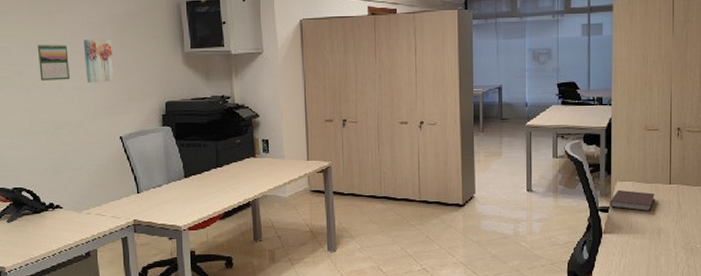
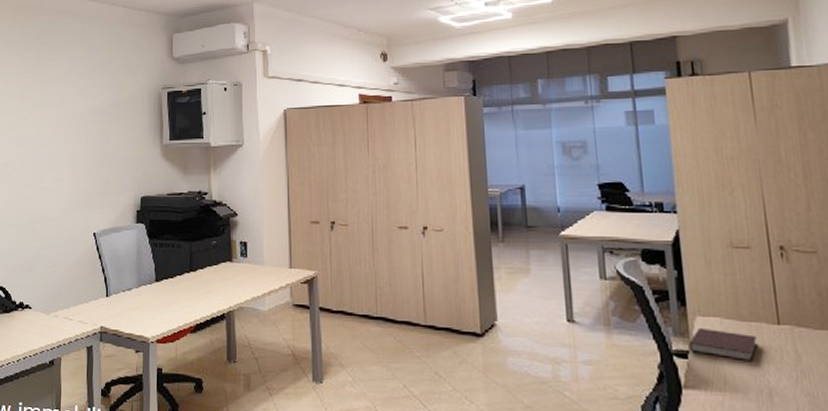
calendar: present [37,44,70,81] -> none [23,136,52,173]
wall art: present [83,39,115,83] -> none [66,131,94,176]

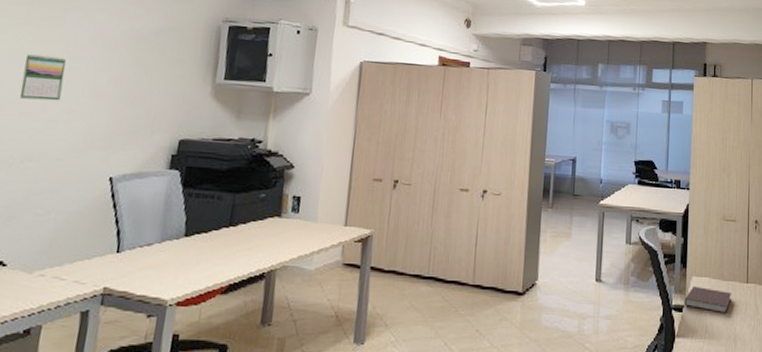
calendar: none [23,136,52,173] -> present [19,54,66,101]

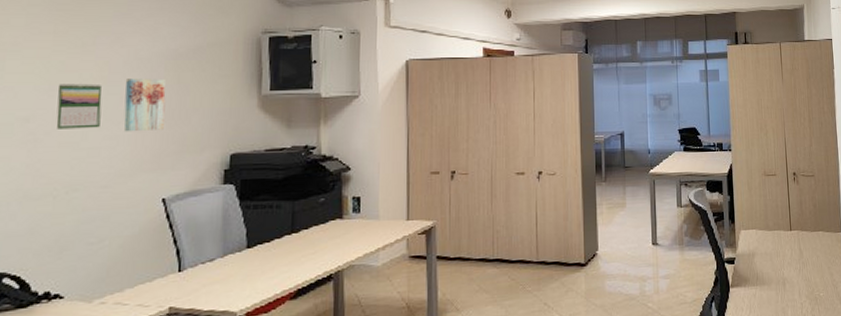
wall art: none [82,55,126,109] -> present [123,78,166,132]
notebook: present [684,285,731,314] -> none [735,238,778,261]

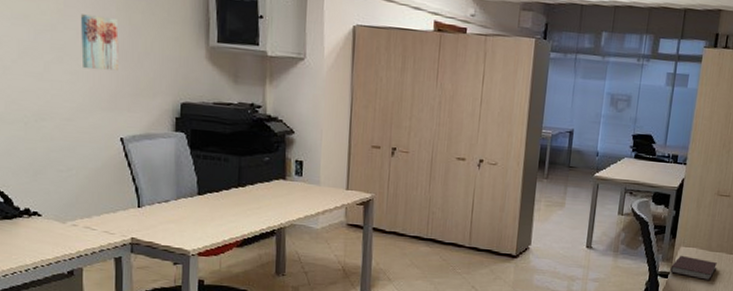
calendar: present [56,83,102,129] -> none [19,12,60,62]
notebook: none [735,238,778,261] -> present [670,255,717,281]

